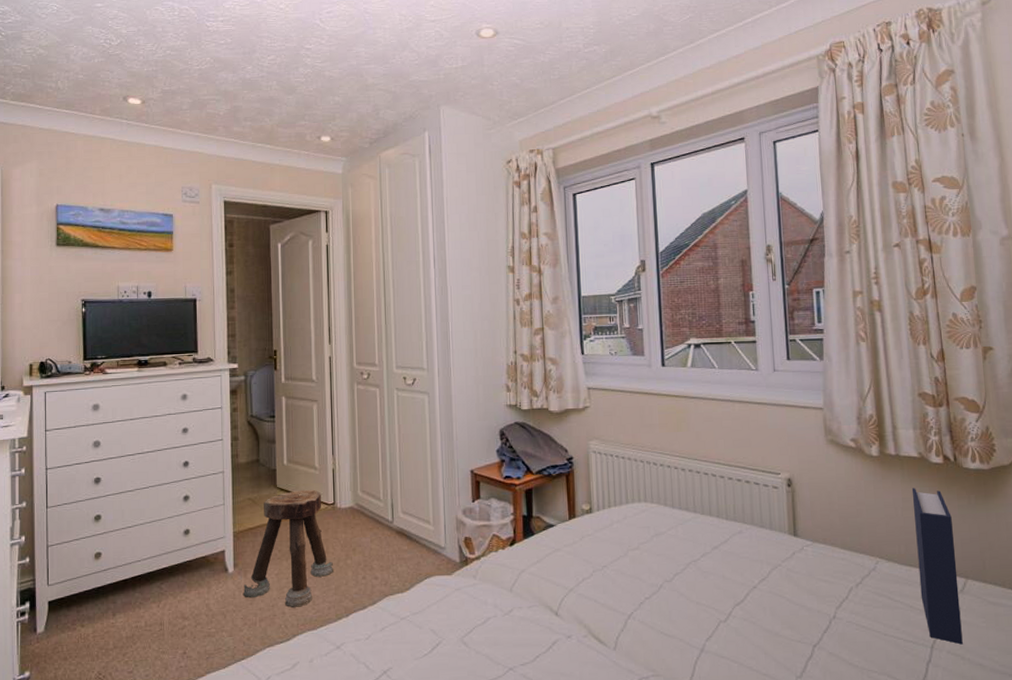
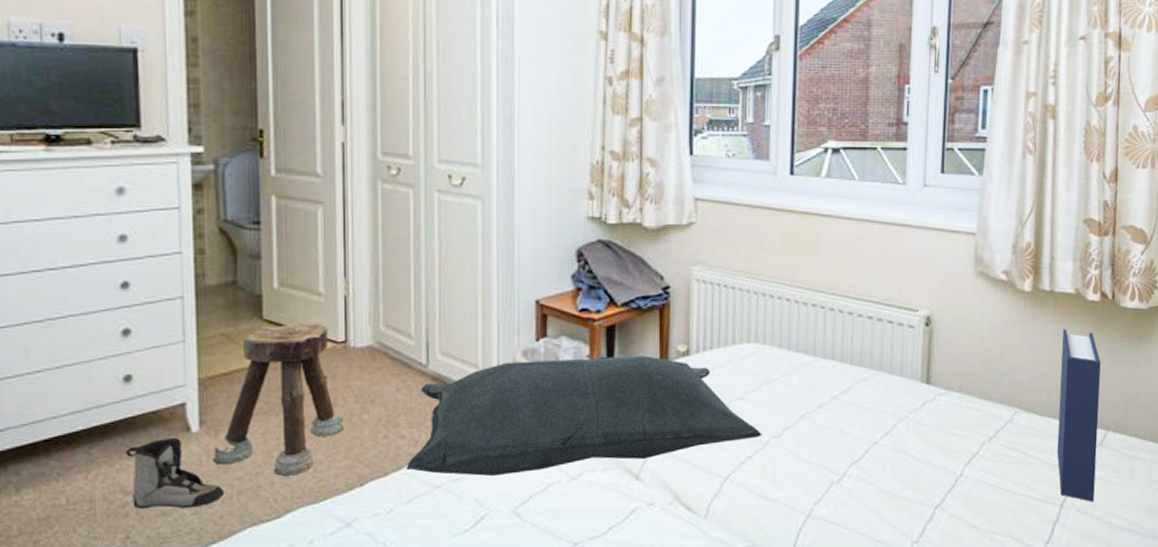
shoe: none [185,576,251,632] -> present [126,437,225,510]
cushion: none [379,512,657,611] -> present [406,355,762,477]

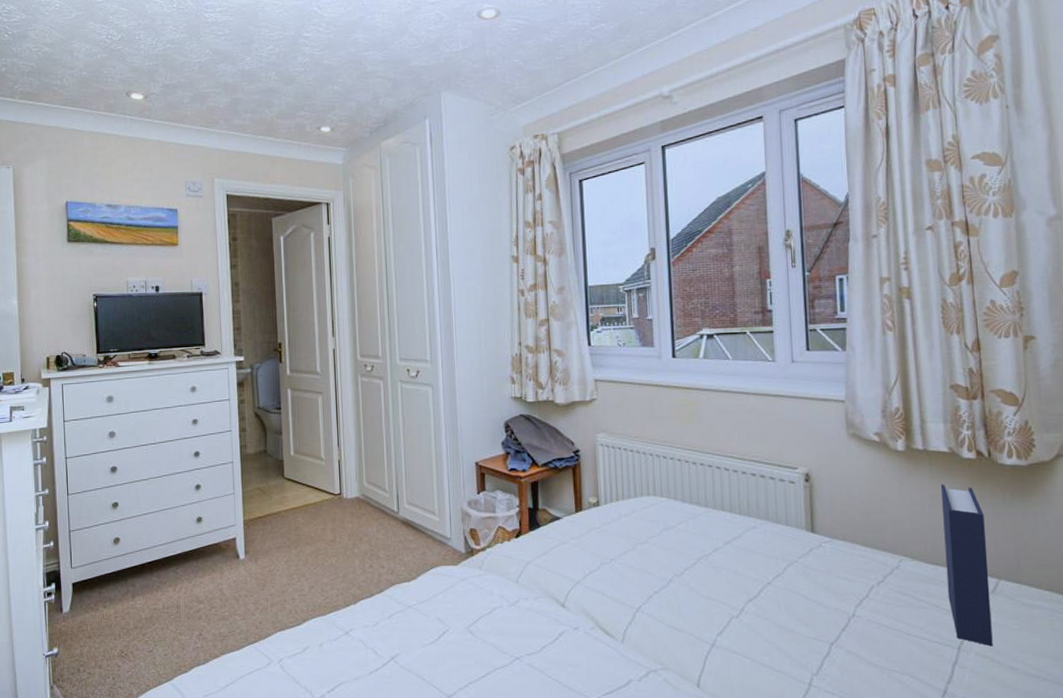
shoe: present [126,437,225,510] -> none [199,562,263,615]
stool: present [212,322,344,476] -> none [254,480,342,594]
cushion: present [406,355,762,477] -> none [386,505,666,600]

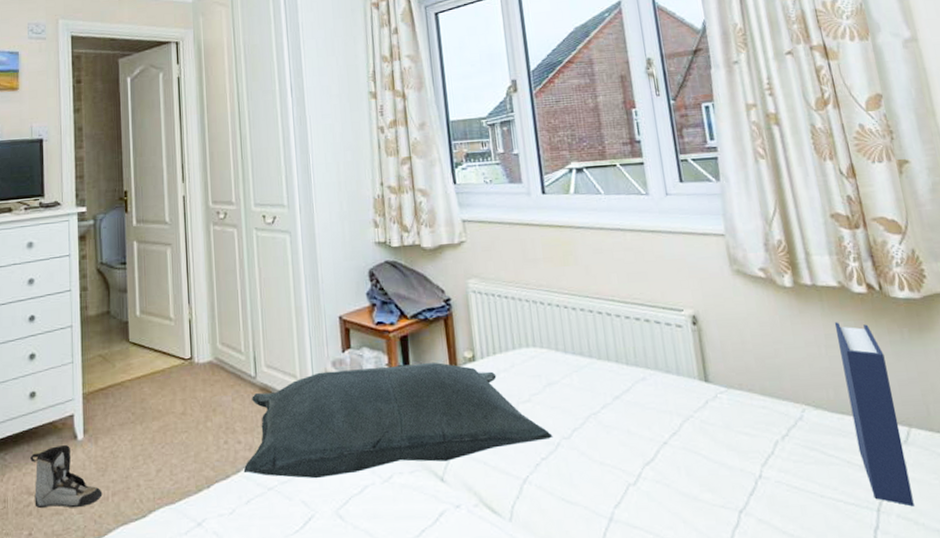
shoe: none [199,562,263,615] -> present [30,444,103,509]
cushion: none [386,505,666,600] -> present [243,362,553,479]

